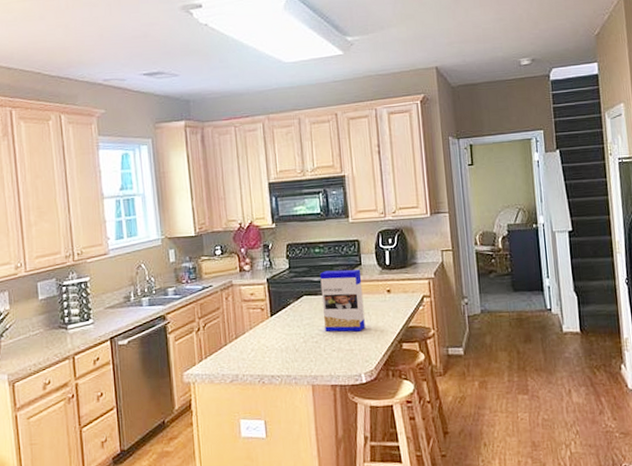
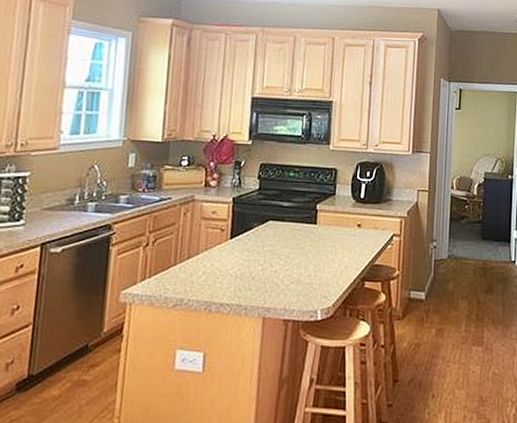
cereal box: present [320,269,365,332] -> none [286,197,334,265]

